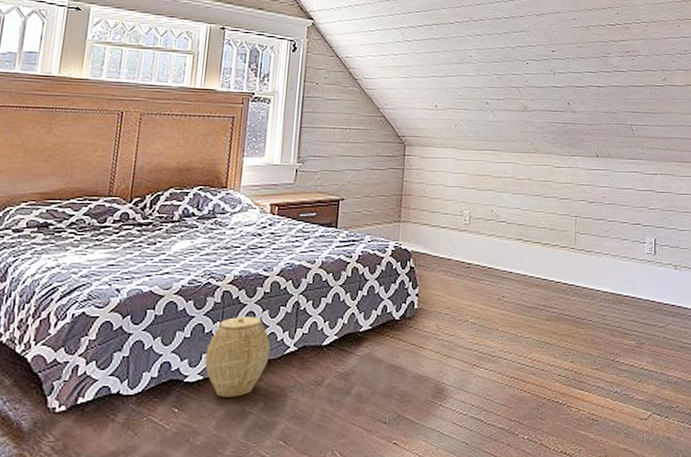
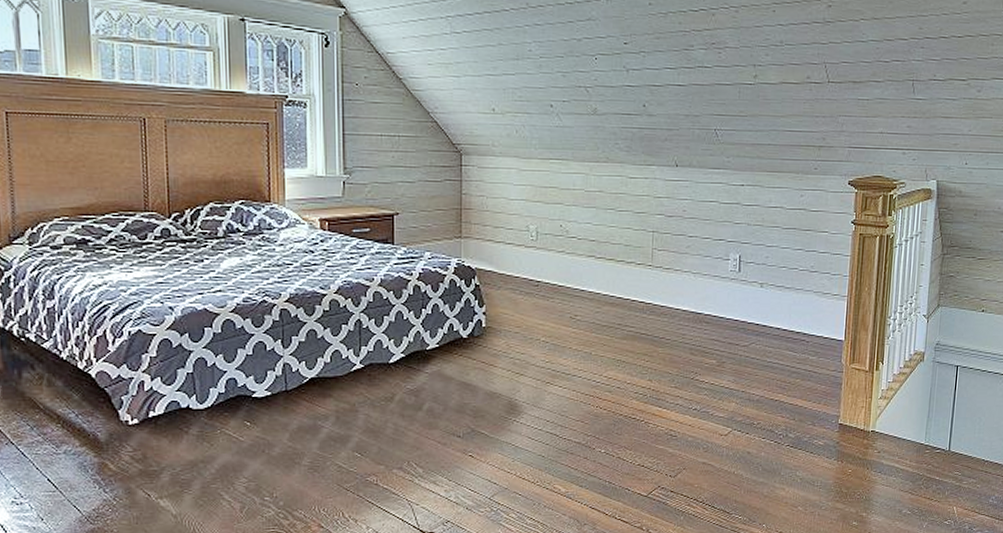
woven basket: present [204,316,271,397] -> none [270,334,337,412]

